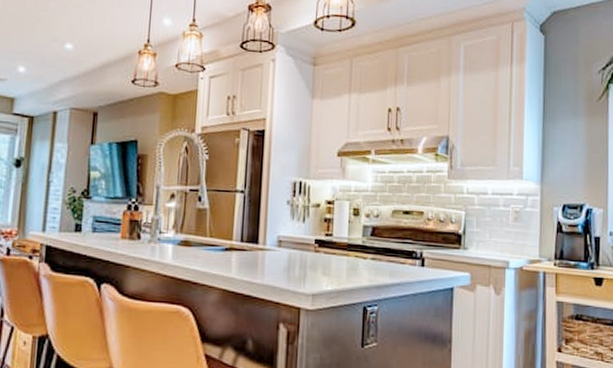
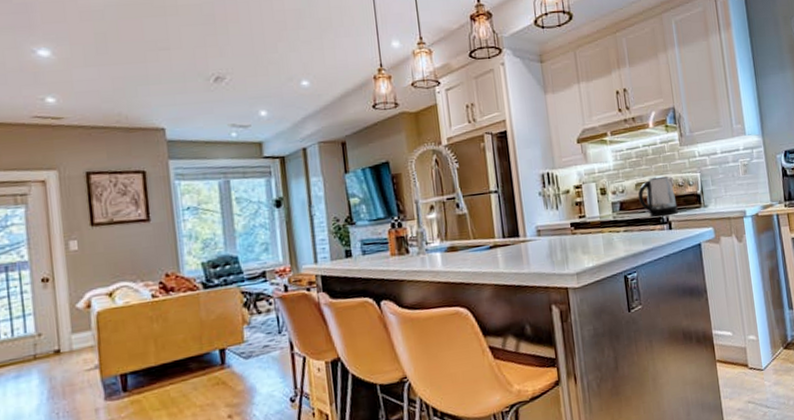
kettle: none [393,206,435,252] -> present [637,175,678,218]

